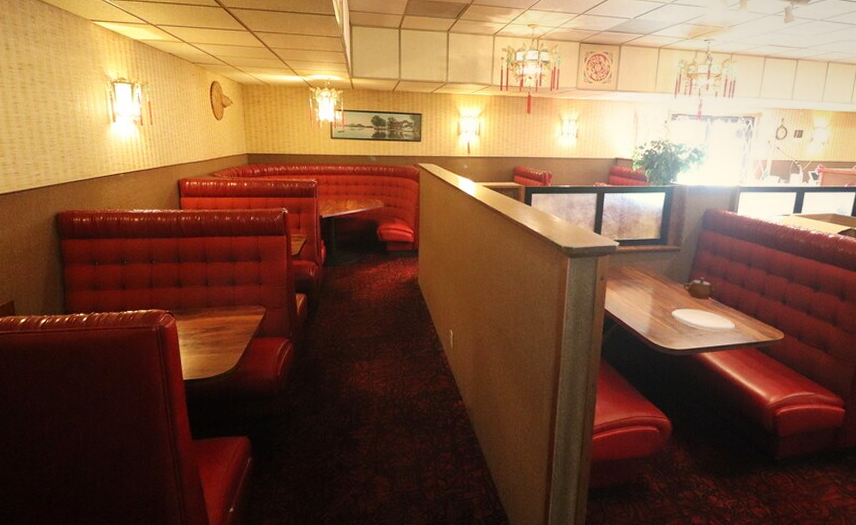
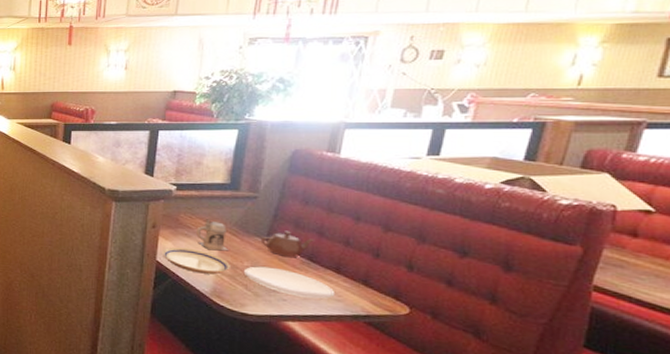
plate: none [609,296,661,318] -> present [162,247,230,275]
beer mug: none [635,270,660,297] -> present [196,219,229,251]

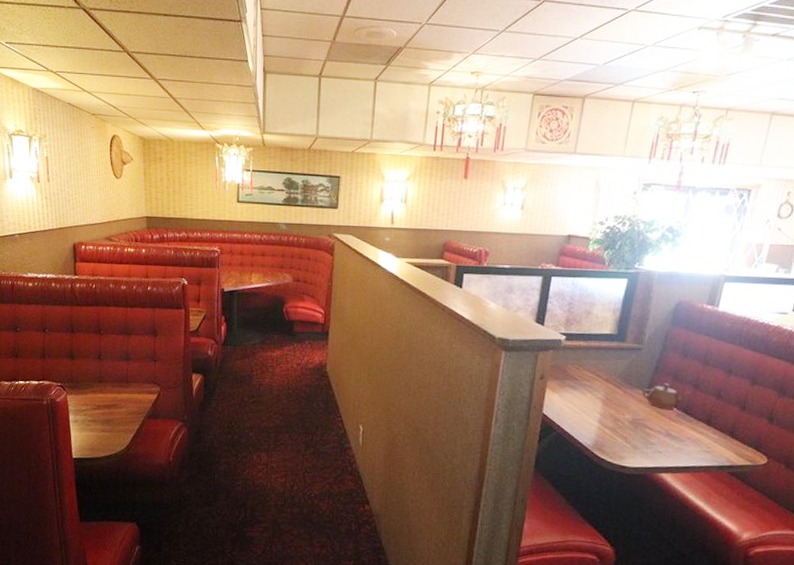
plate: present [162,247,230,275] -> none [549,399,612,427]
beer mug: present [196,219,229,251] -> none [582,370,612,404]
plate: present [243,266,336,300] -> none [624,418,705,452]

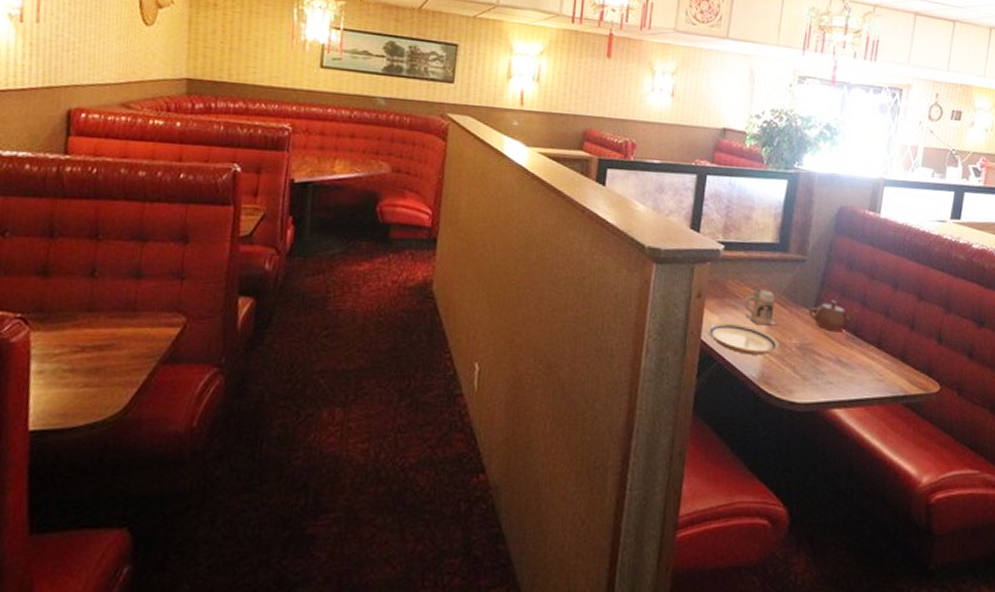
plate: none [549,399,612,427] -> present [708,322,779,355]
beer mug: none [582,370,612,404] -> present [744,286,778,326]

